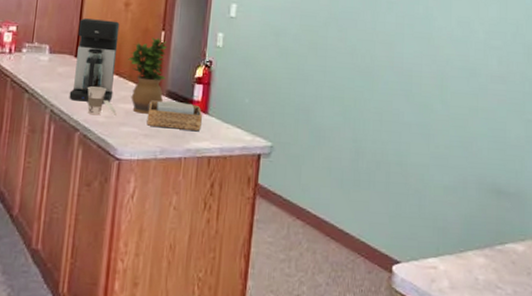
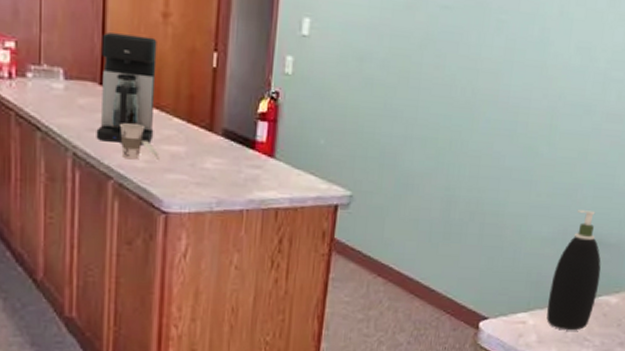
potted plant: present [128,38,167,114] -> none [171,61,221,158]
napkin holder: present [146,100,202,132] -> none [198,141,267,179]
soap dispenser: none [456,161,504,277] -> present [546,210,601,330]

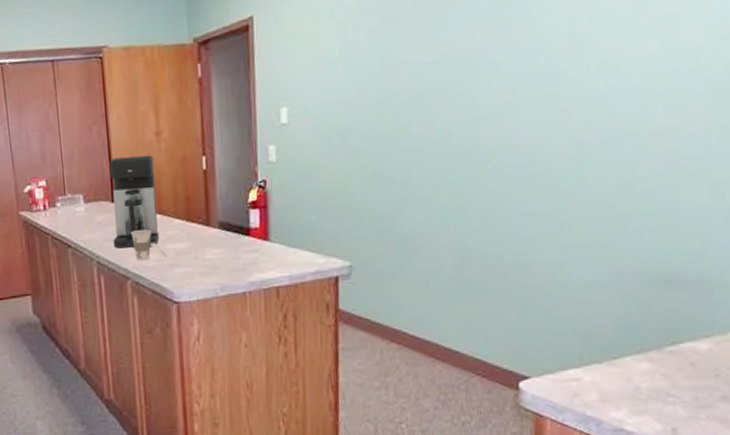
soap dispenser: present [546,210,601,330] -> none [608,245,678,385]

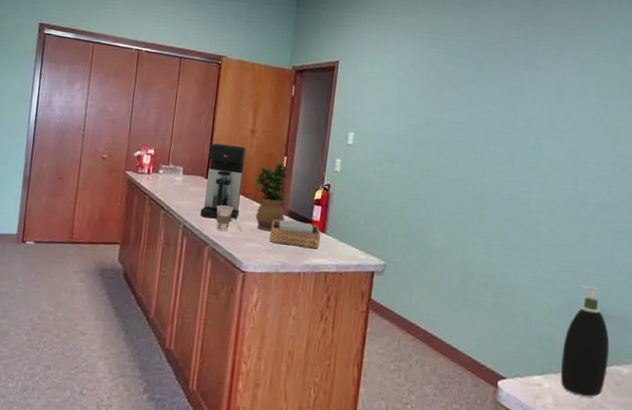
potted plant: none [169,165,216,251] -> present [253,162,289,232]
napkin holder: none [200,231,264,263] -> present [269,219,320,249]
soap dispenser: none [608,245,678,385] -> present [561,285,610,397]

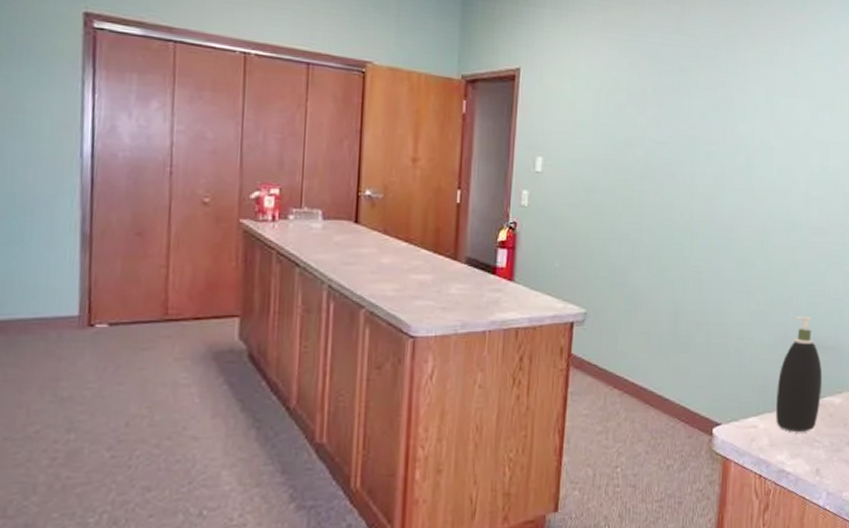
coffee maker: present [200,143,246,220] -> none [350,177,407,274]
cup: present [216,205,243,232] -> none [371,256,408,289]
potted plant: present [253,162,289,232] -> none [419,198,464,285]
napkin holder: present [269,219,320,249] -> none [444,269,507,302]

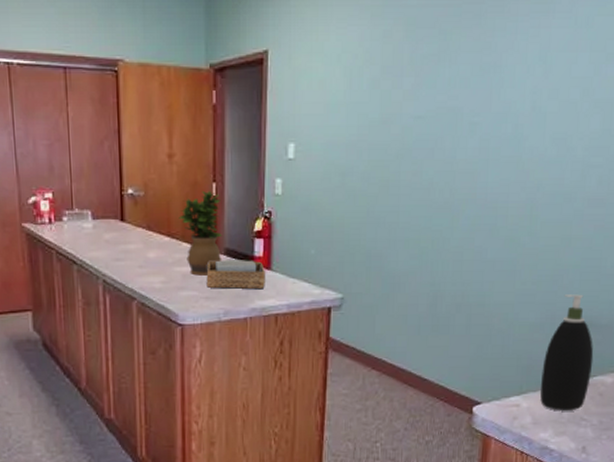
potted plant: none [419,198,464,285] -> present [179,191,222,276]
napkin holder: none [444,269,507,302] -> present [206,260,265,290]

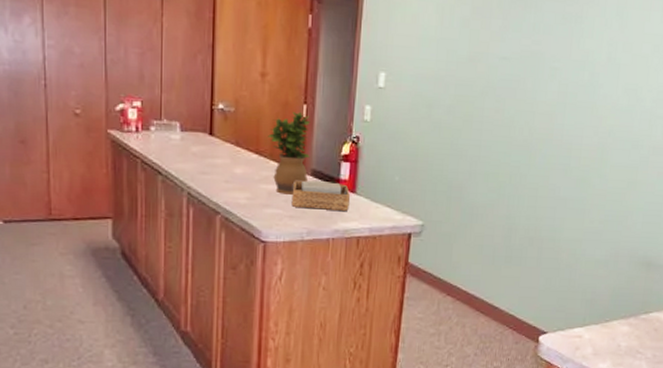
soap dispenser: present [540,294,594,410] -> none [601,235,652,343]

